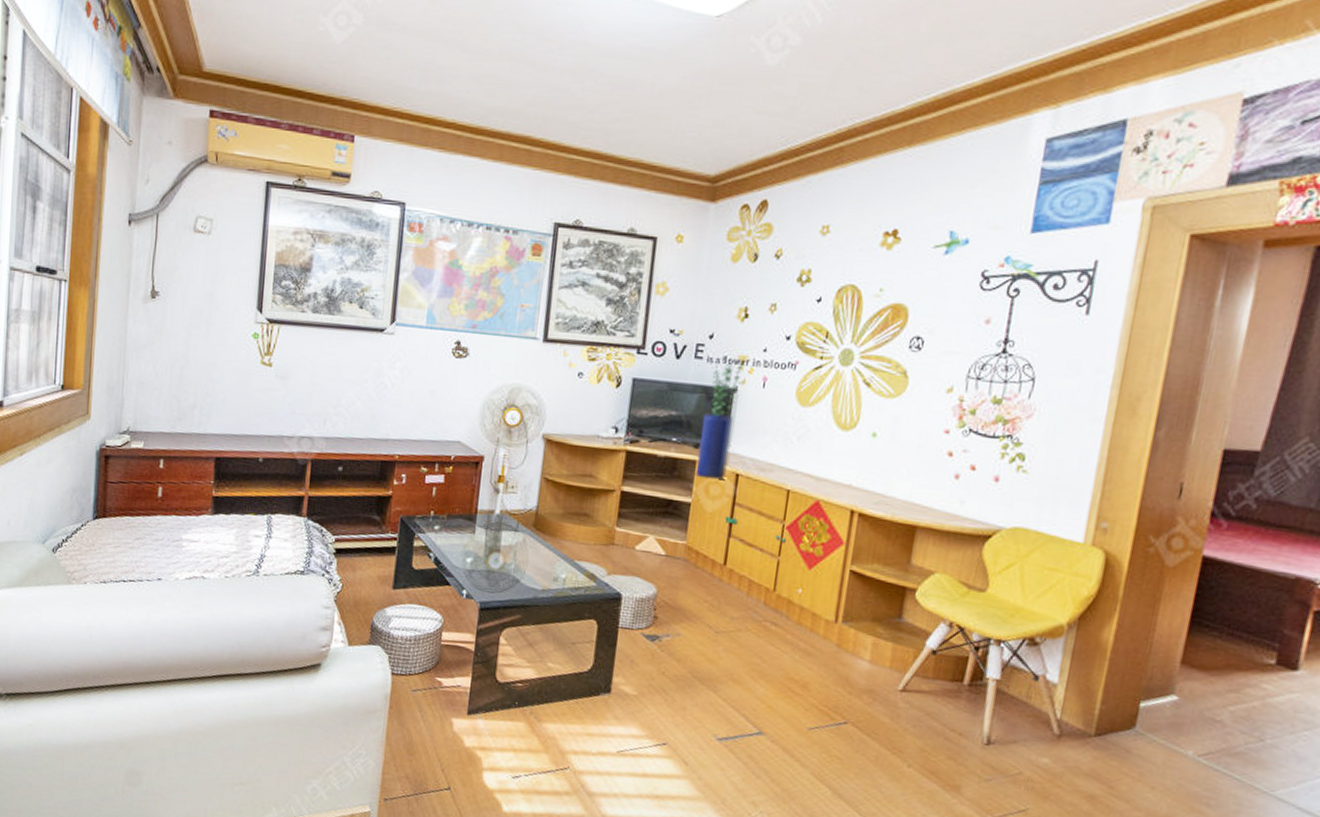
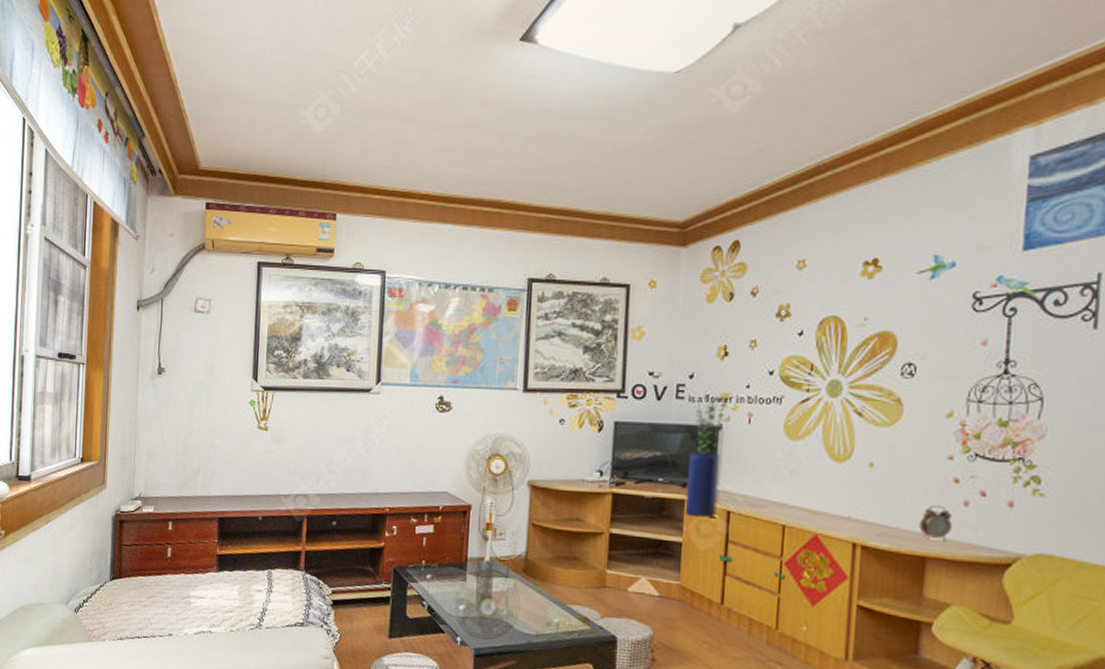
alarm clock: none [912,477,944,511] -> present [919,506,953,540]

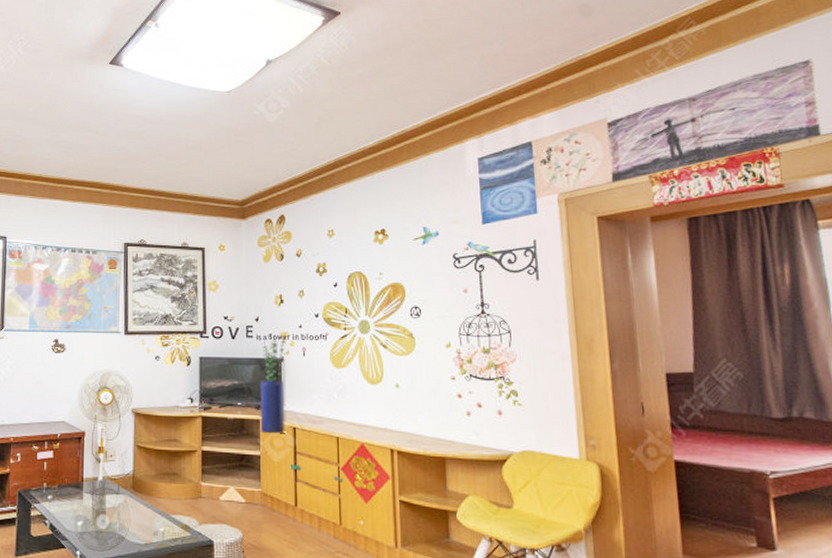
alarm clock: present [919,506,953,540] -> none [437,416,461,443]

